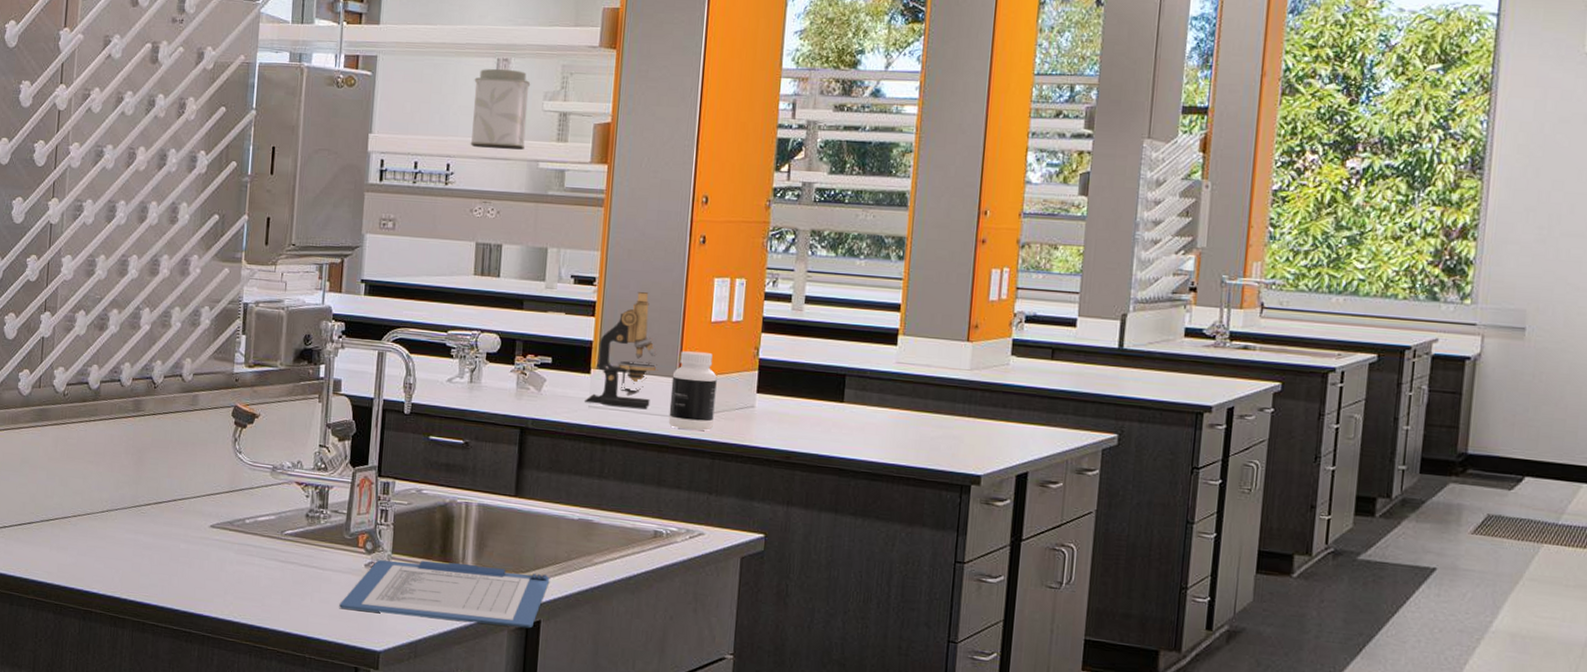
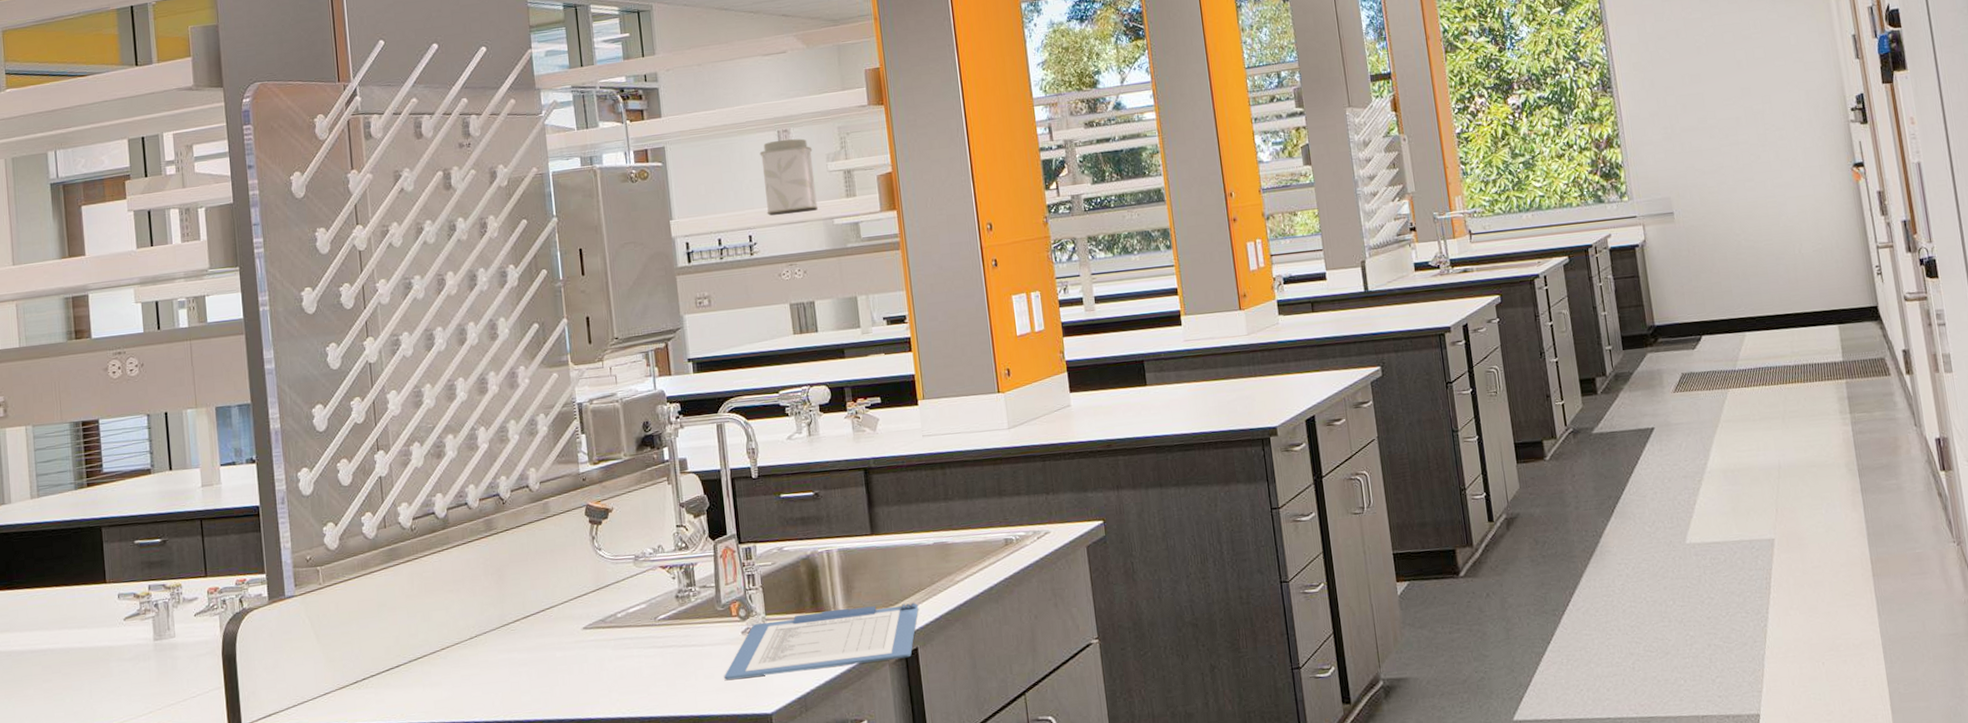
microscope: present [584,291,659,410] -> none [917,320,979,433]
medicine bottle: present [668,350,717,431] -> none [992,364,1038,440]

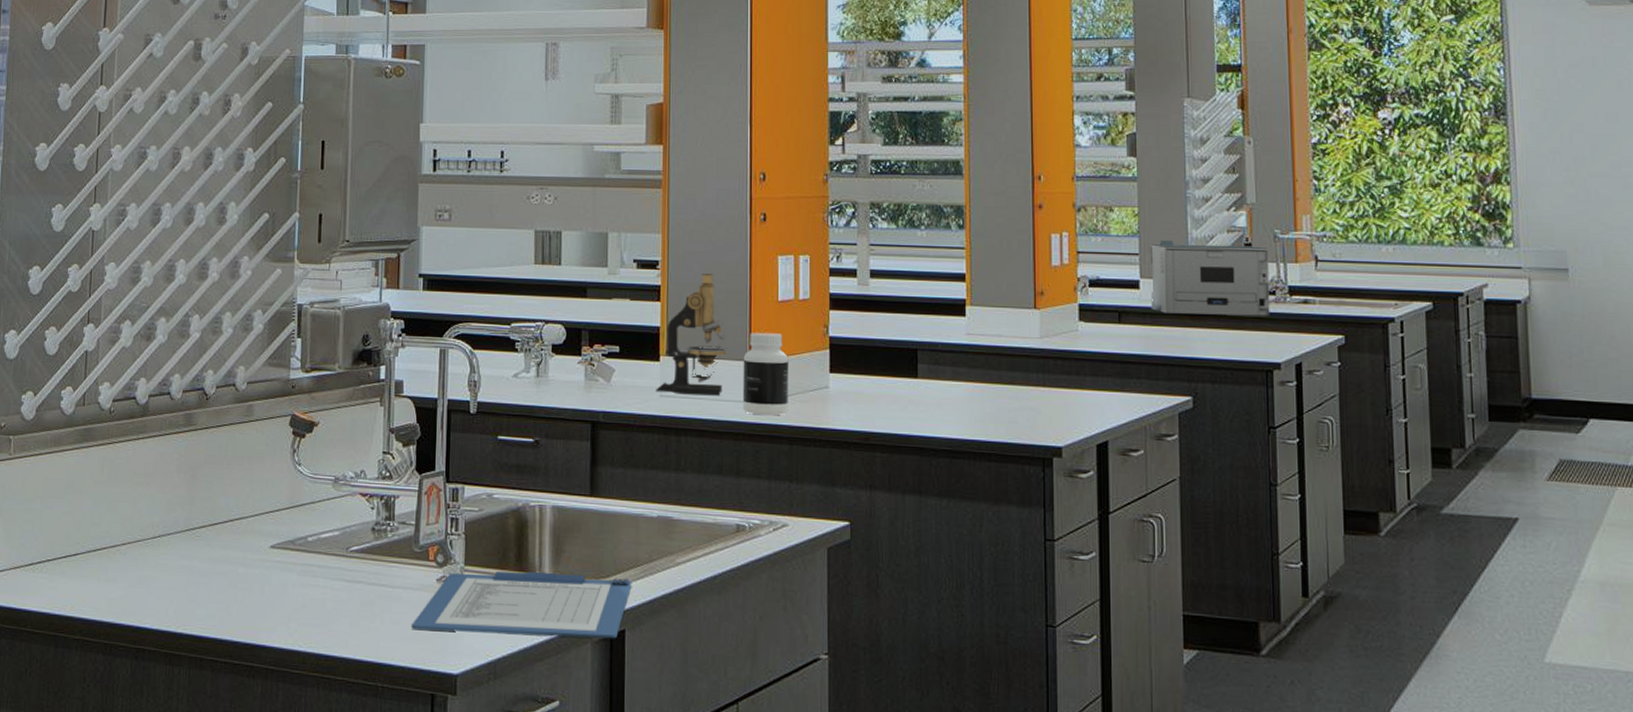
container: present [759,138,819,216] -> none [523,53,581,135]
microscope: none [917,320,979,433] -> present [655,273,728,396]
medicine bottle: none [992,364,1038,440] -> present [742,332,789,416]
printer: none [1331,228,1437,298] -> present [1150,241,1270,316]

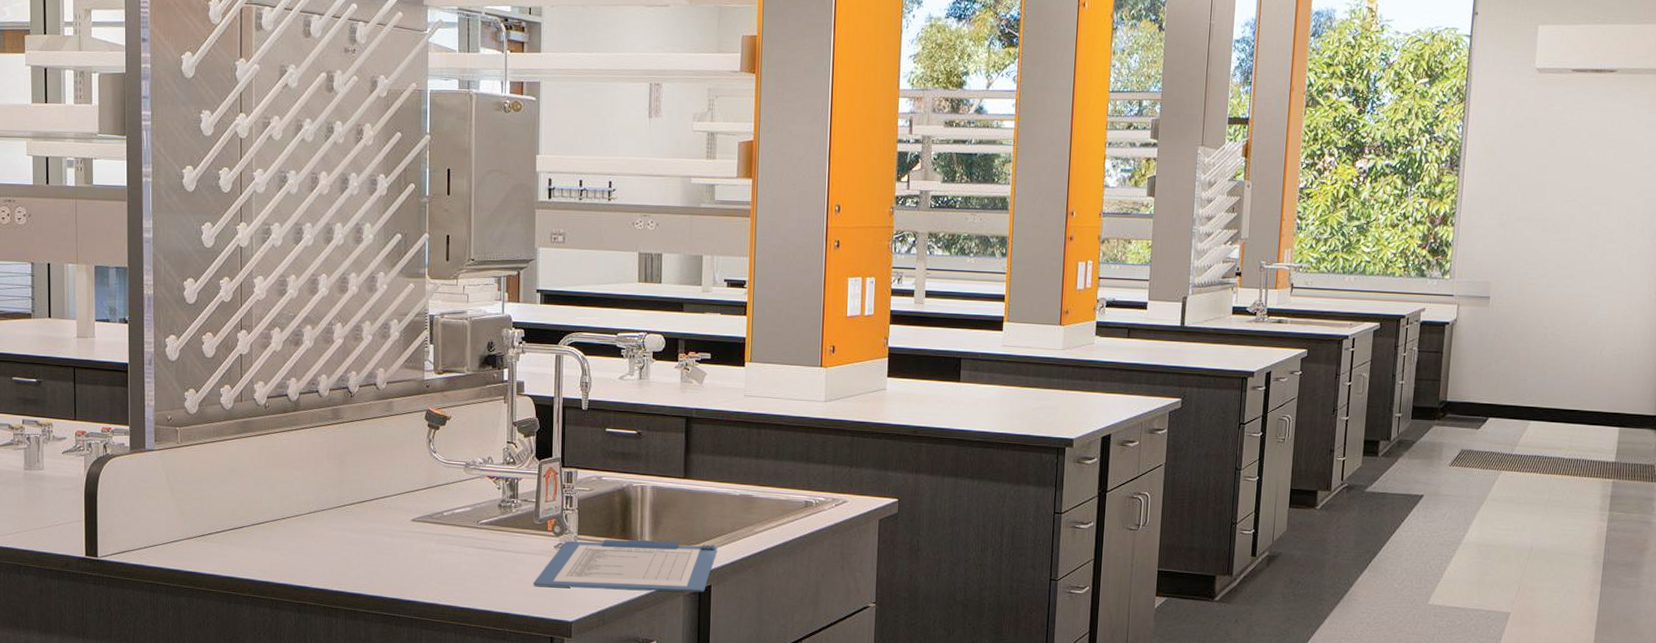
microscope: present [655,273,728,396] -> none [740,291,803,396]
medicine bottle: present [742,332,789,416] -> none [813,342,854,413]
printer: present [1150,241,1270,316] -> none [1155,269,1254,333]

